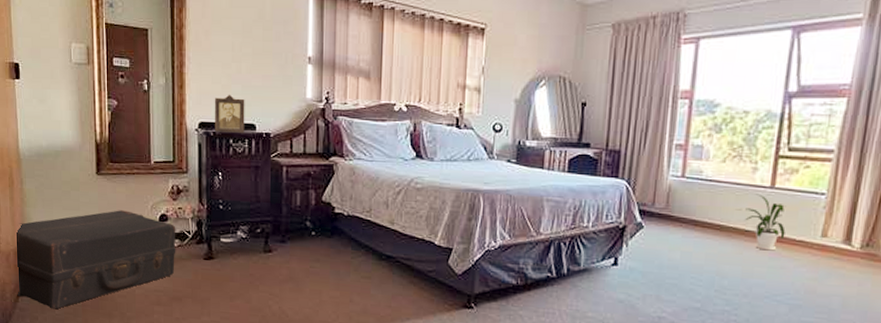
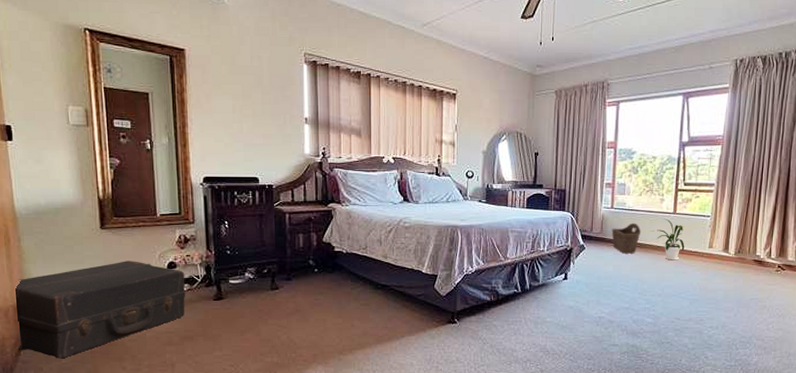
photo frame: present [214,94,245,133] -> none [217,151,248,186]
wicker basket: none [681,197,723,238] -> present [611,223,641,254]

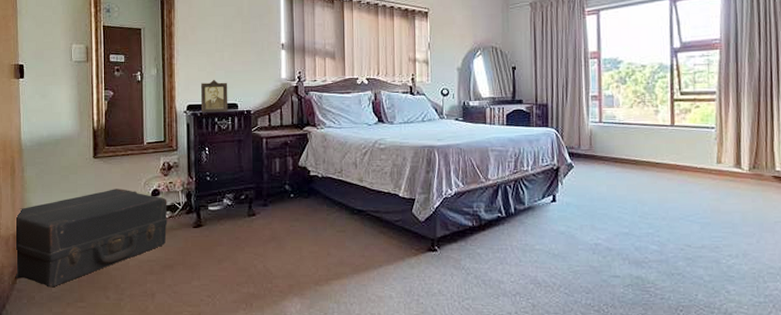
photo frame: none [217,151,248,186] -> present [200,79,228,114]
wicker basket: present [611,223,641,254] -> none [602,137,636,172]
house plant: present [650,218,685,260] -> none [646,132,688,179]

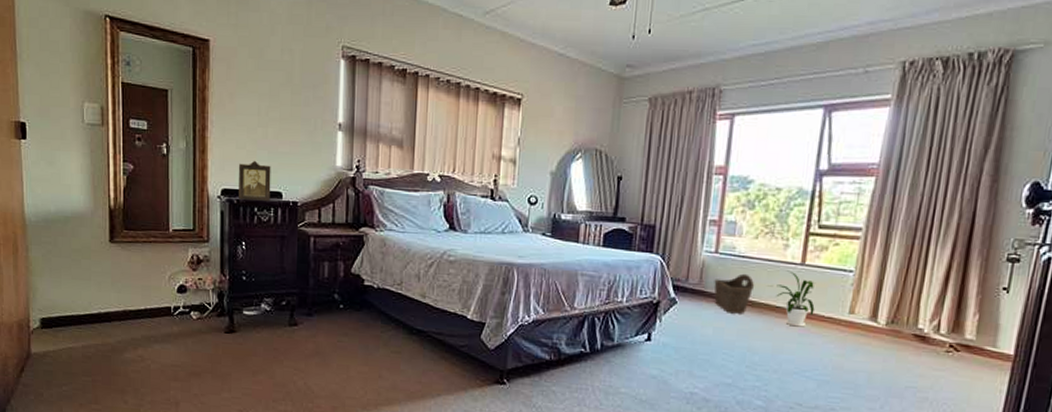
suitcase: present [15,189,168,288] -> none [20,280,196,385]
wicker basket: none [602,137,636,172] -> present [714,273,755,314]
house plant: none [646,132,688,179] -> present [767,270,816,327]

